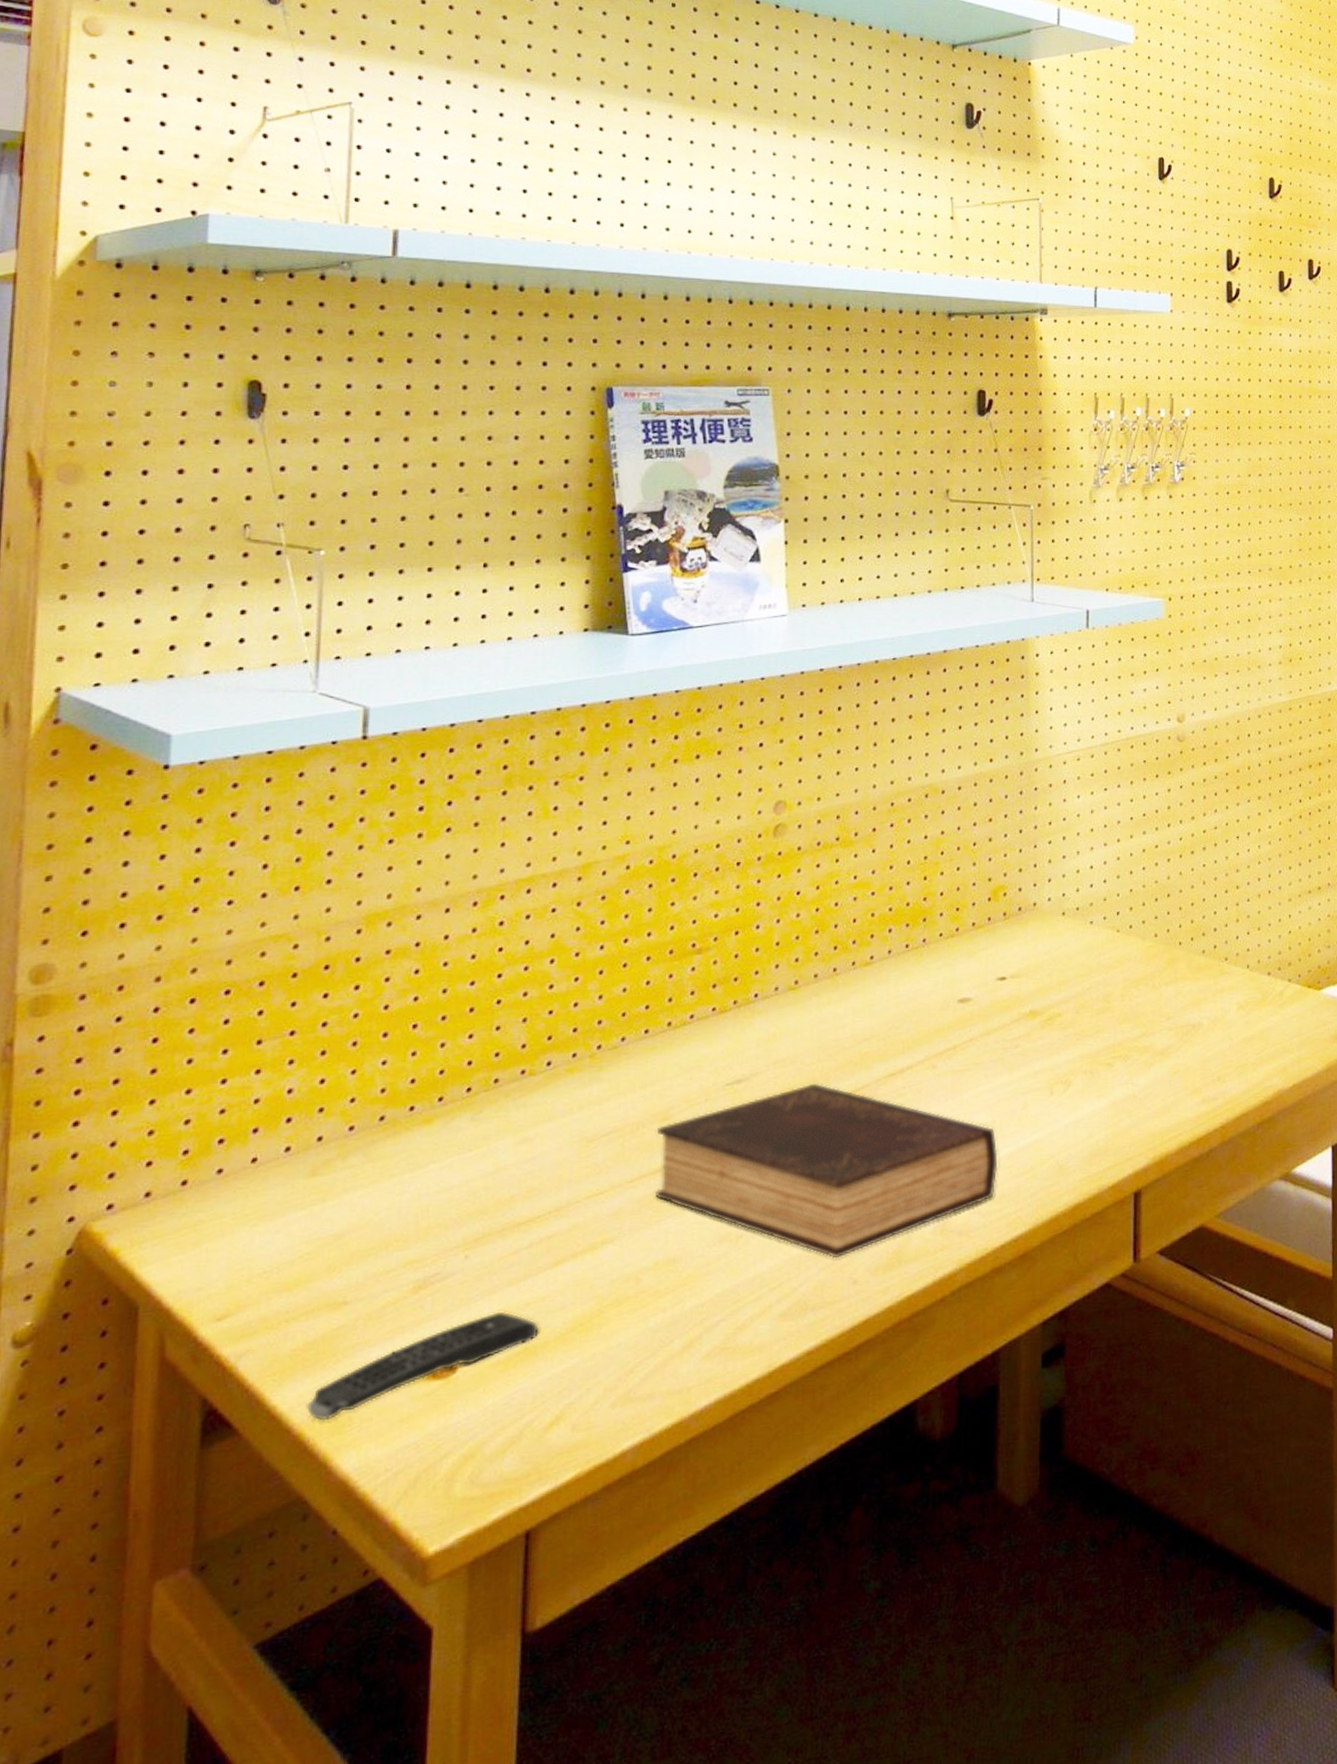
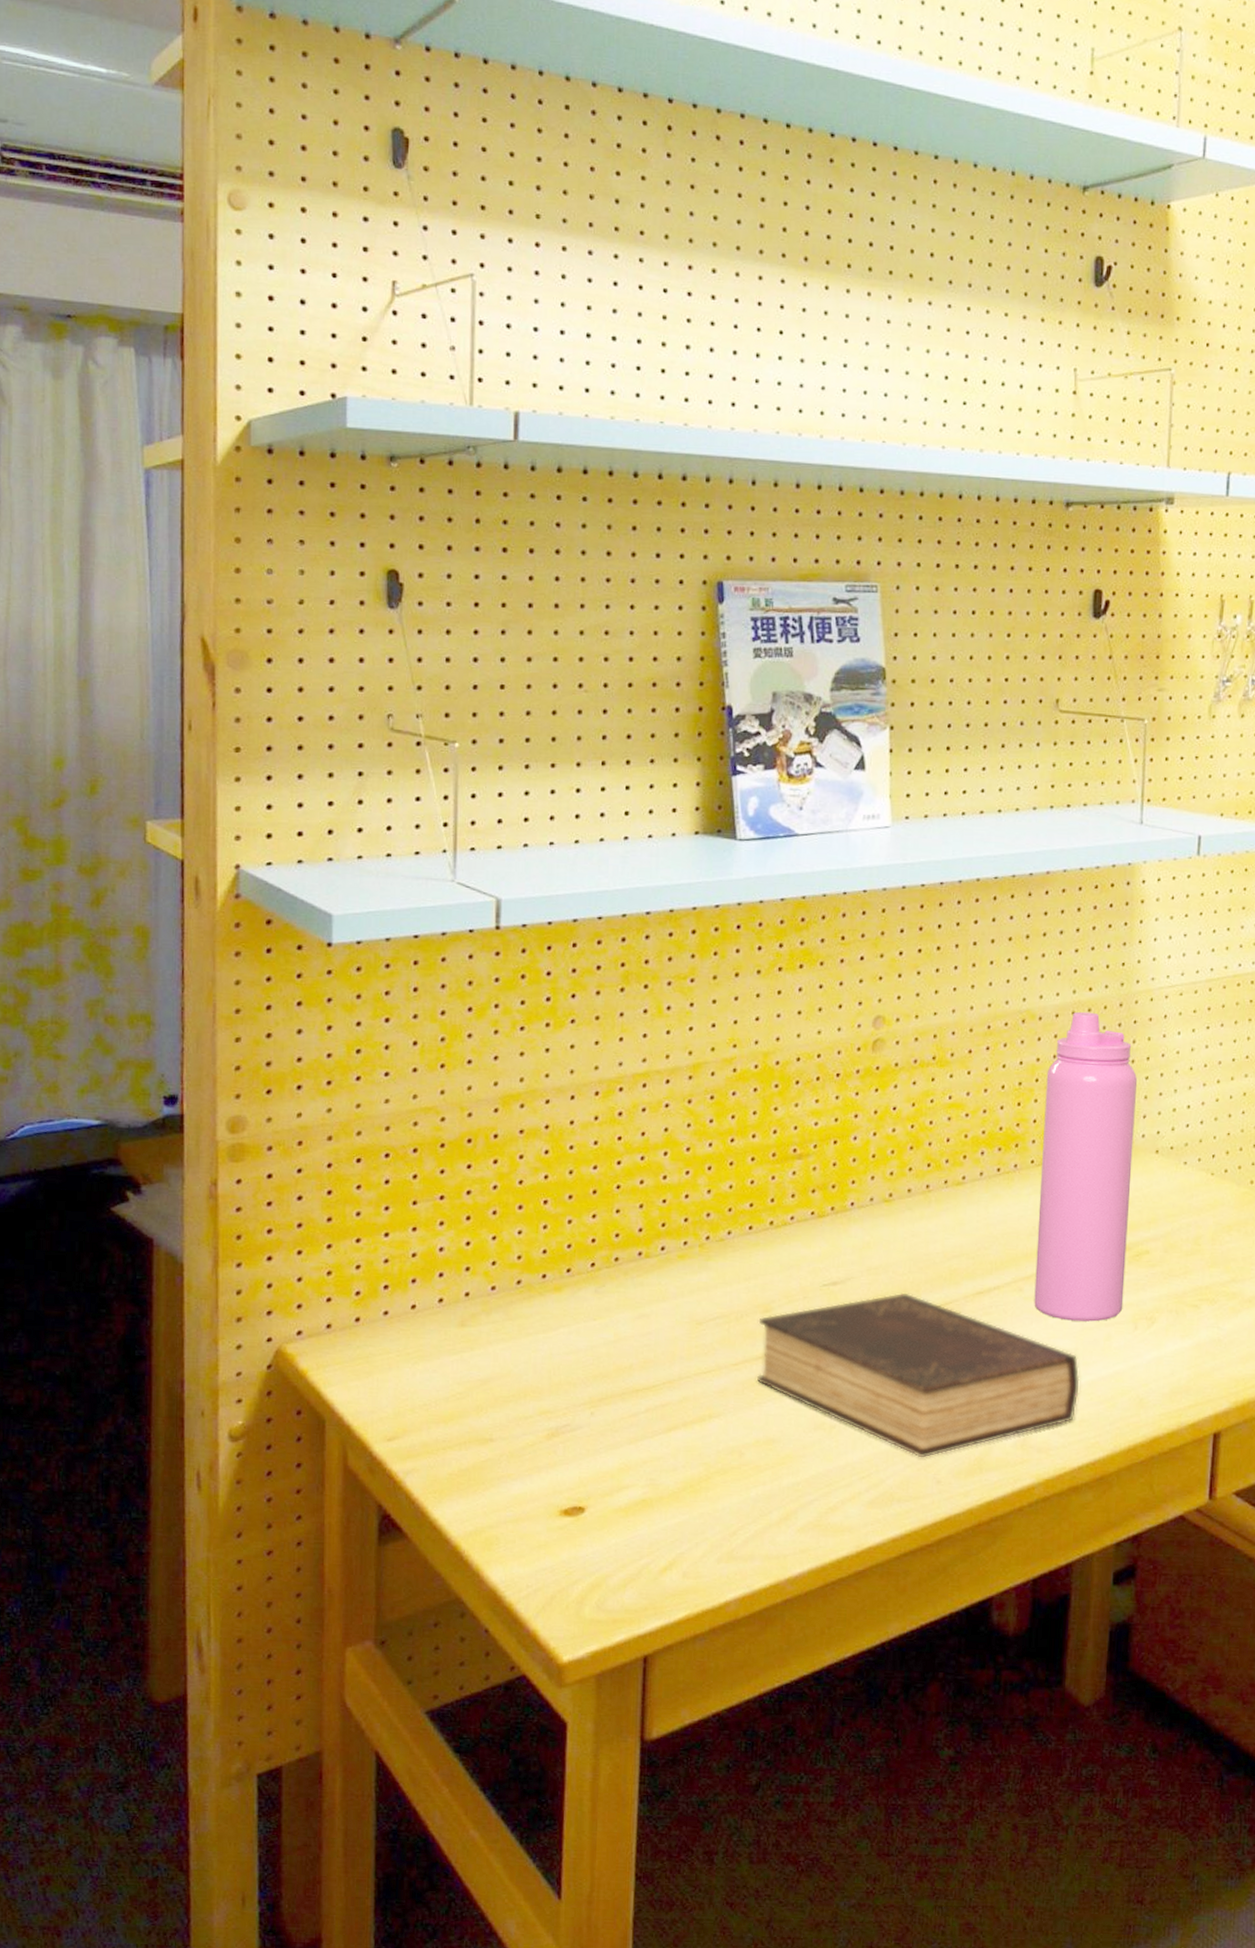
remote control: present [305,1311,539,1421] -> none [461,1465,654,1538]
water bottle: none [948,782,1040,1094] -> present [1034,1011,1137,1322]

